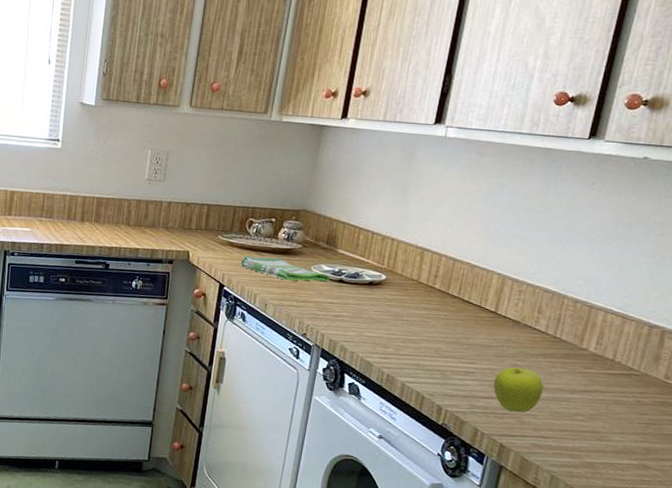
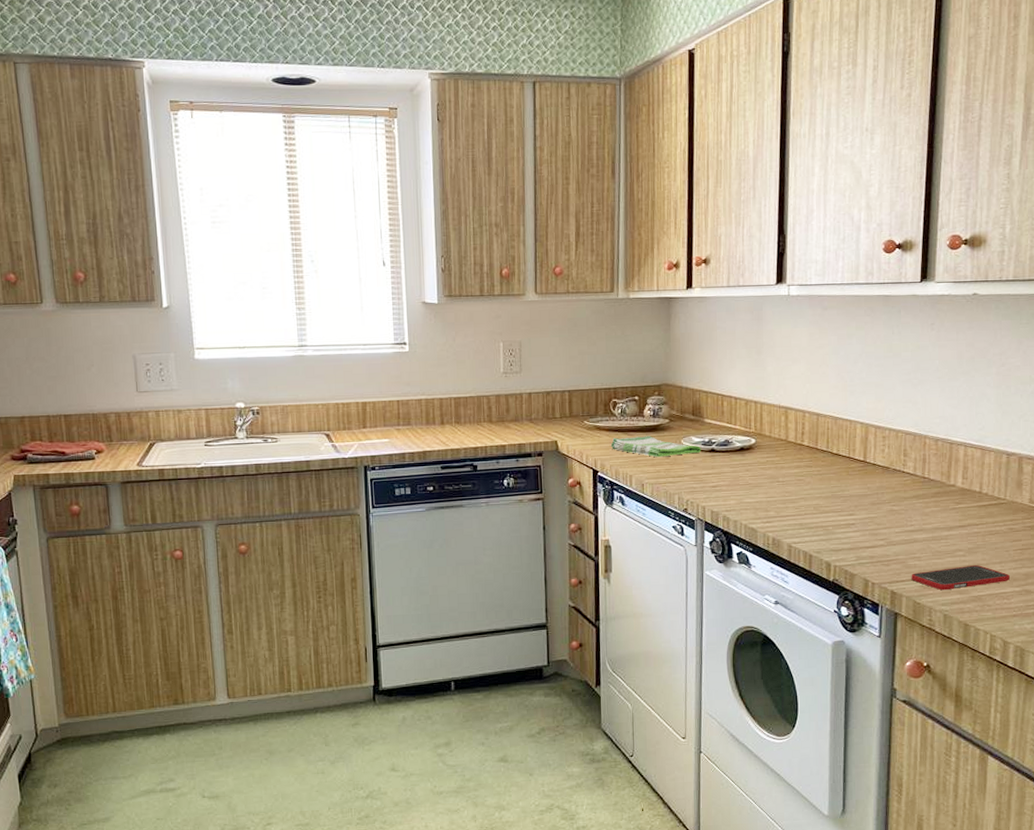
fruit: present [493,366,544,413] -> none [875,512,922,558]
cell phone: none [523,430,629,454] -> present [911,565,1010,591]

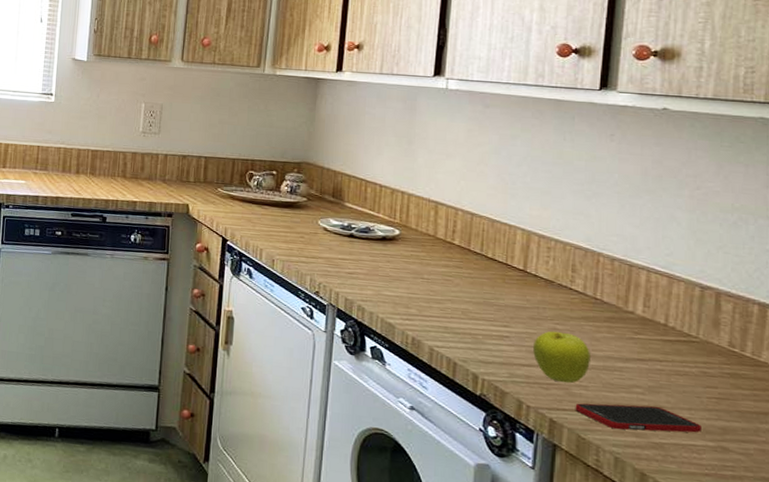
dish towel: present [610,436,702,458] -> none [243,208,340,237]
fruit: none [875,512,922,558] -> present [533,330,590,384]

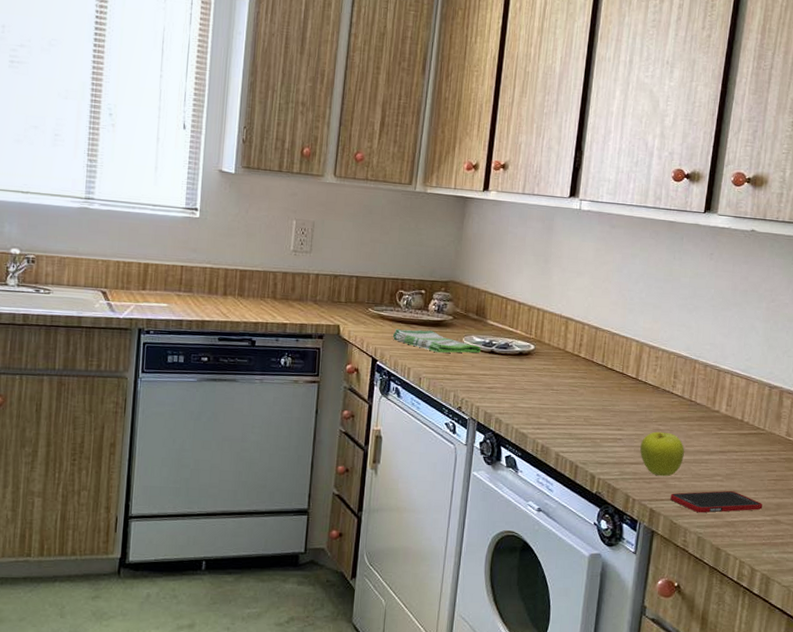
dish towel: none [243,208,340,237] -> present [392,328,482,353]

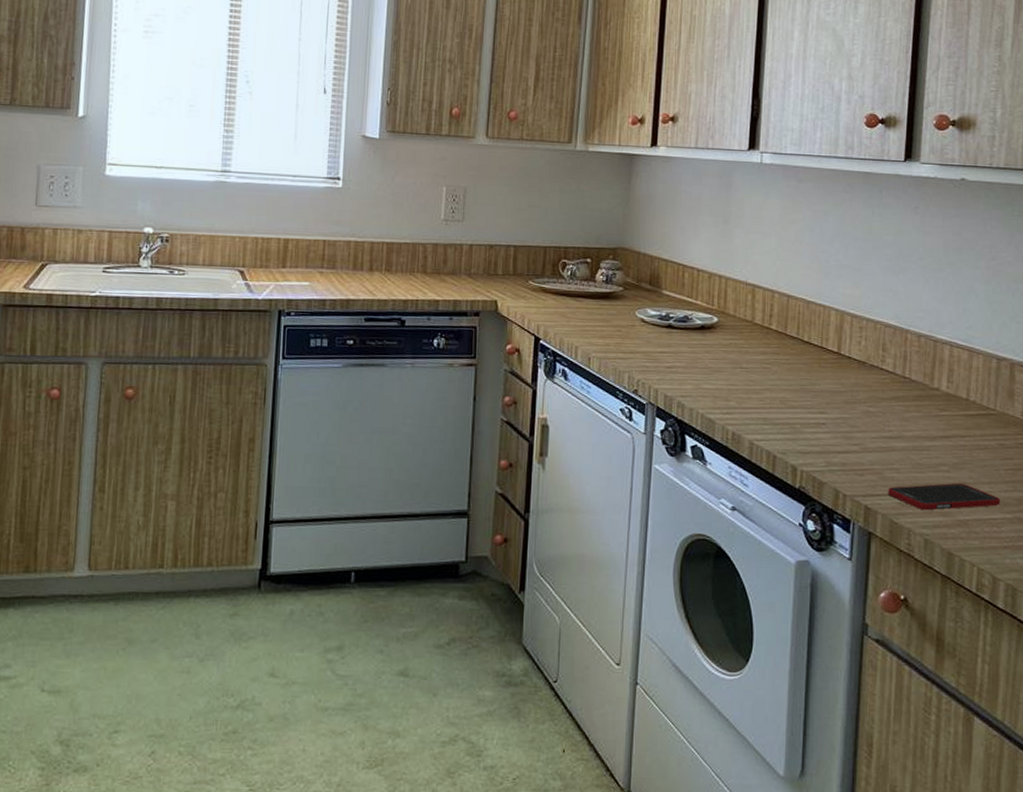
dish towel: present [392,328,482,353] -> none [556,302,658,329]
fruit: present [640,431,684,477] -> none [848,414,901,468]

